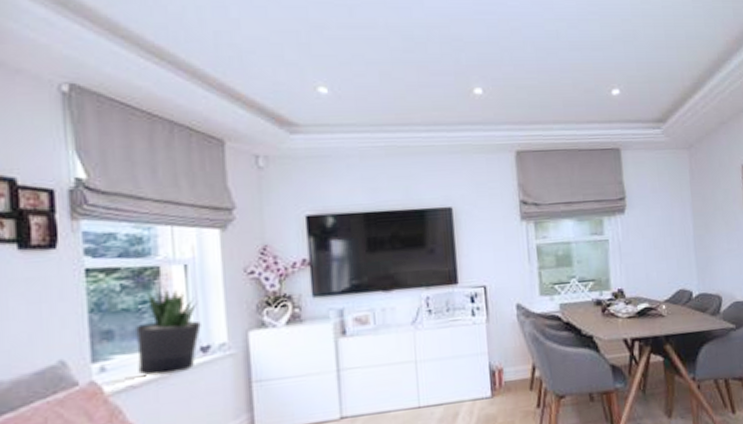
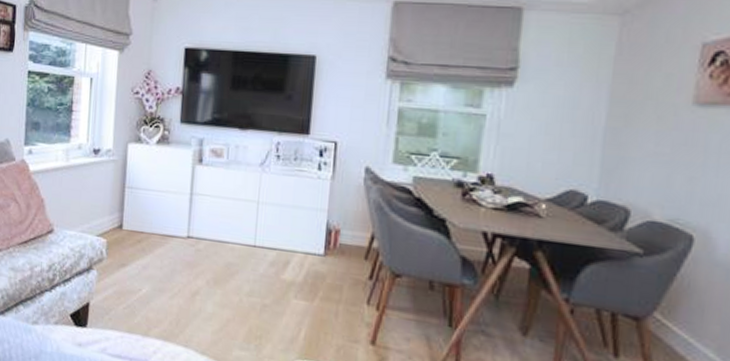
planter: present [136,285,201,377] -> none [51,92,96,168]

